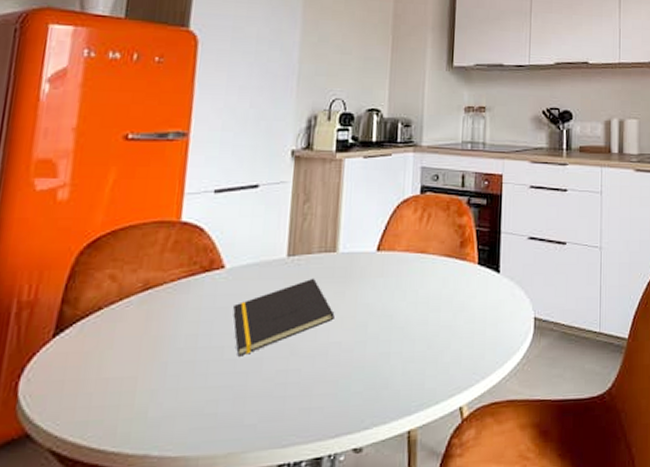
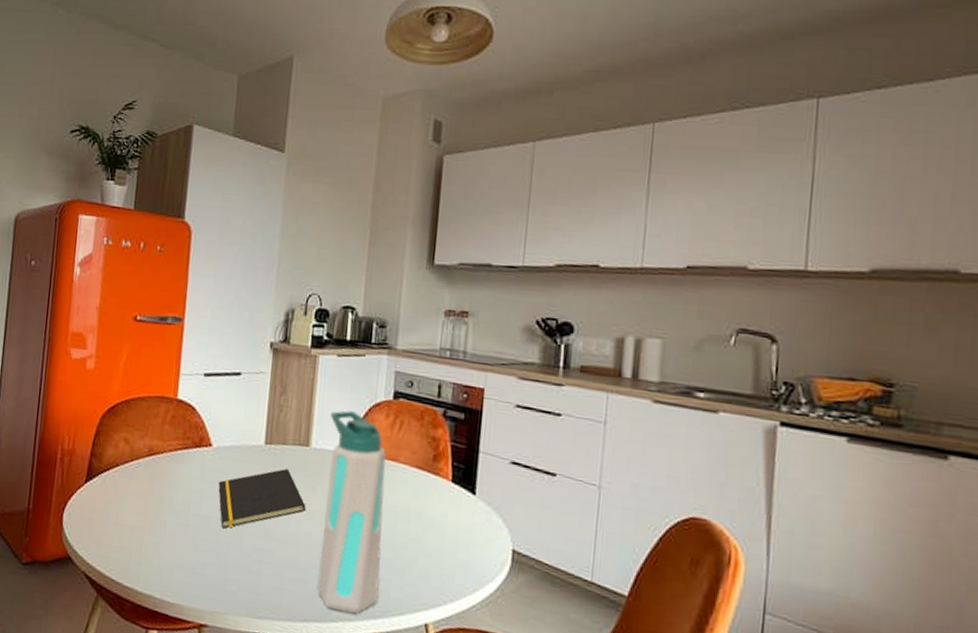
water bottle: none [349,210,417,416] -> present [317,411,387,614]

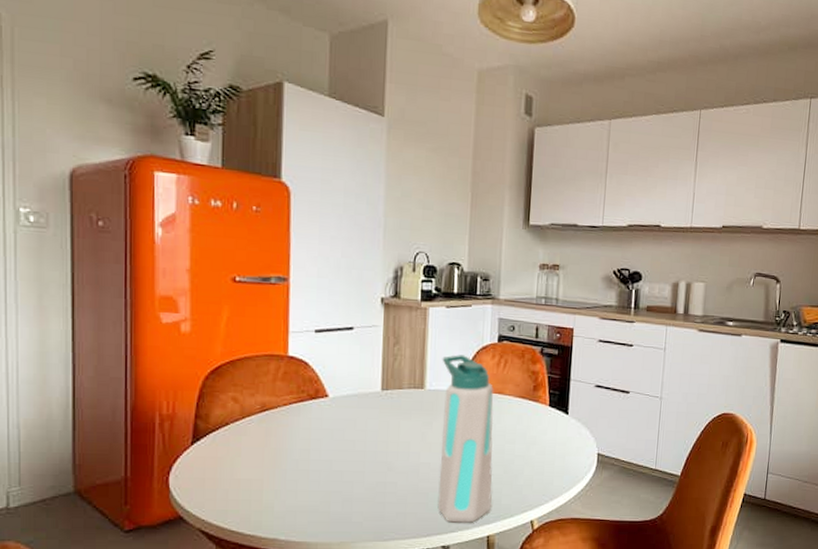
notepad: present [218,468,306,529] -> none [338,409,424,469]

